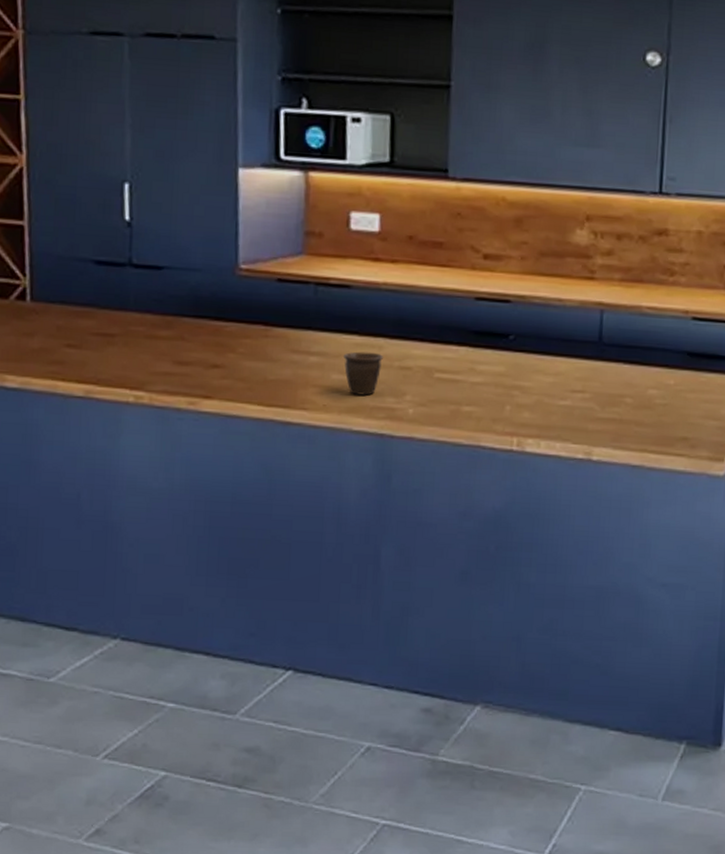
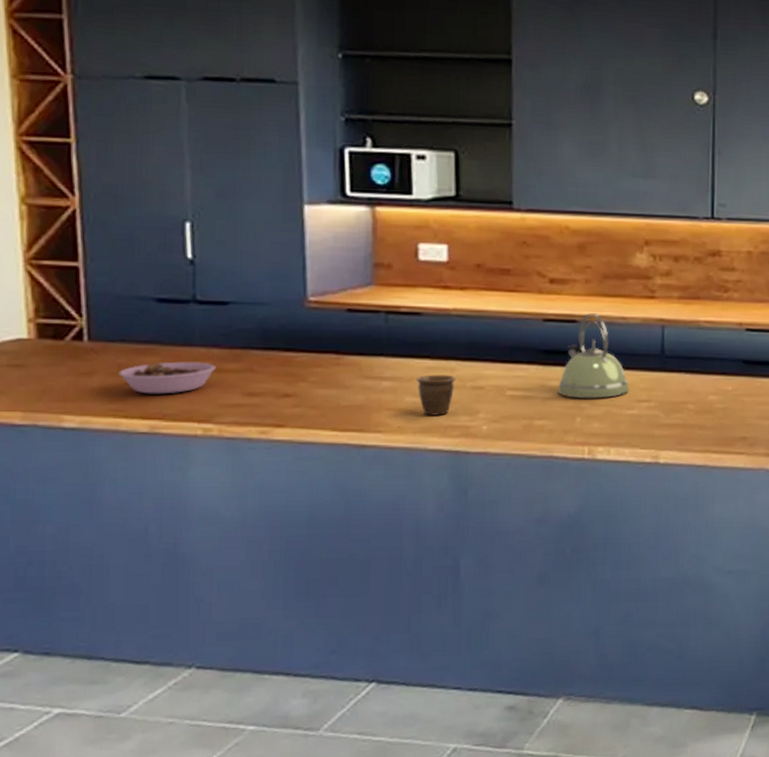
bowl: none [57,326,149,359] -> present [118,361,216,394]
kettle: none [487,293,564,386] -> present [558,313,630,399]

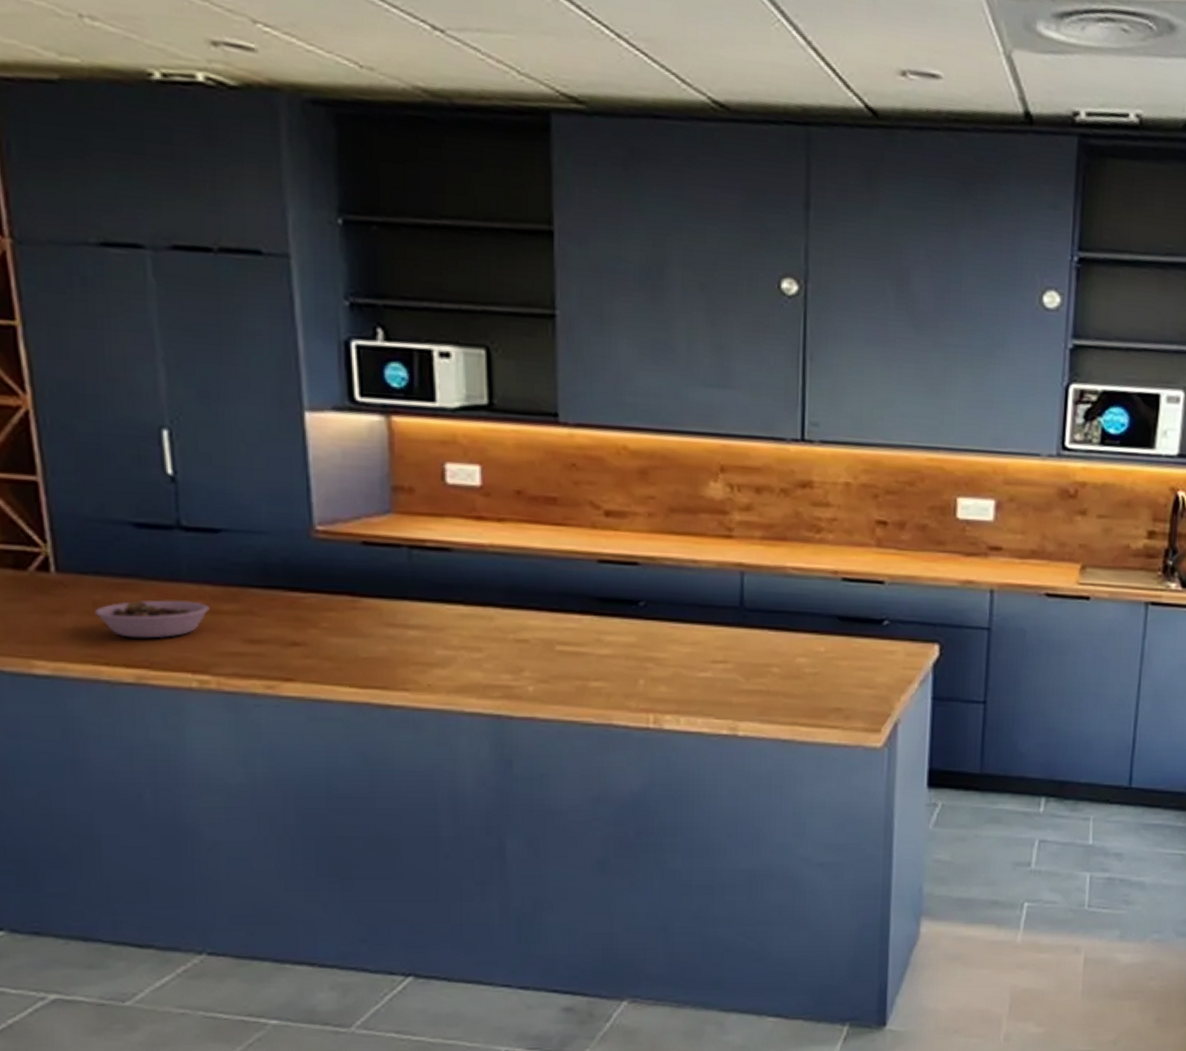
mug: present [415,374,455,416] -> none [447,623,494,673]
kettle: present [558,313,630,399] -> none [617,554,703,658]

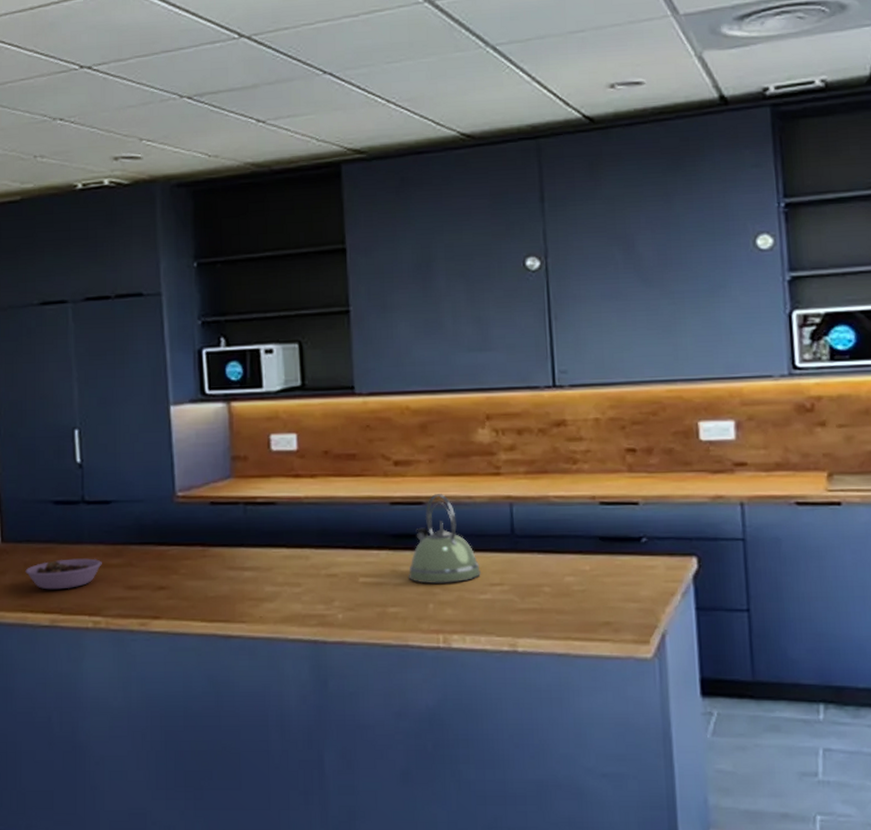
kettle: none [617,554,703,658] -> present [409,494,482,584]

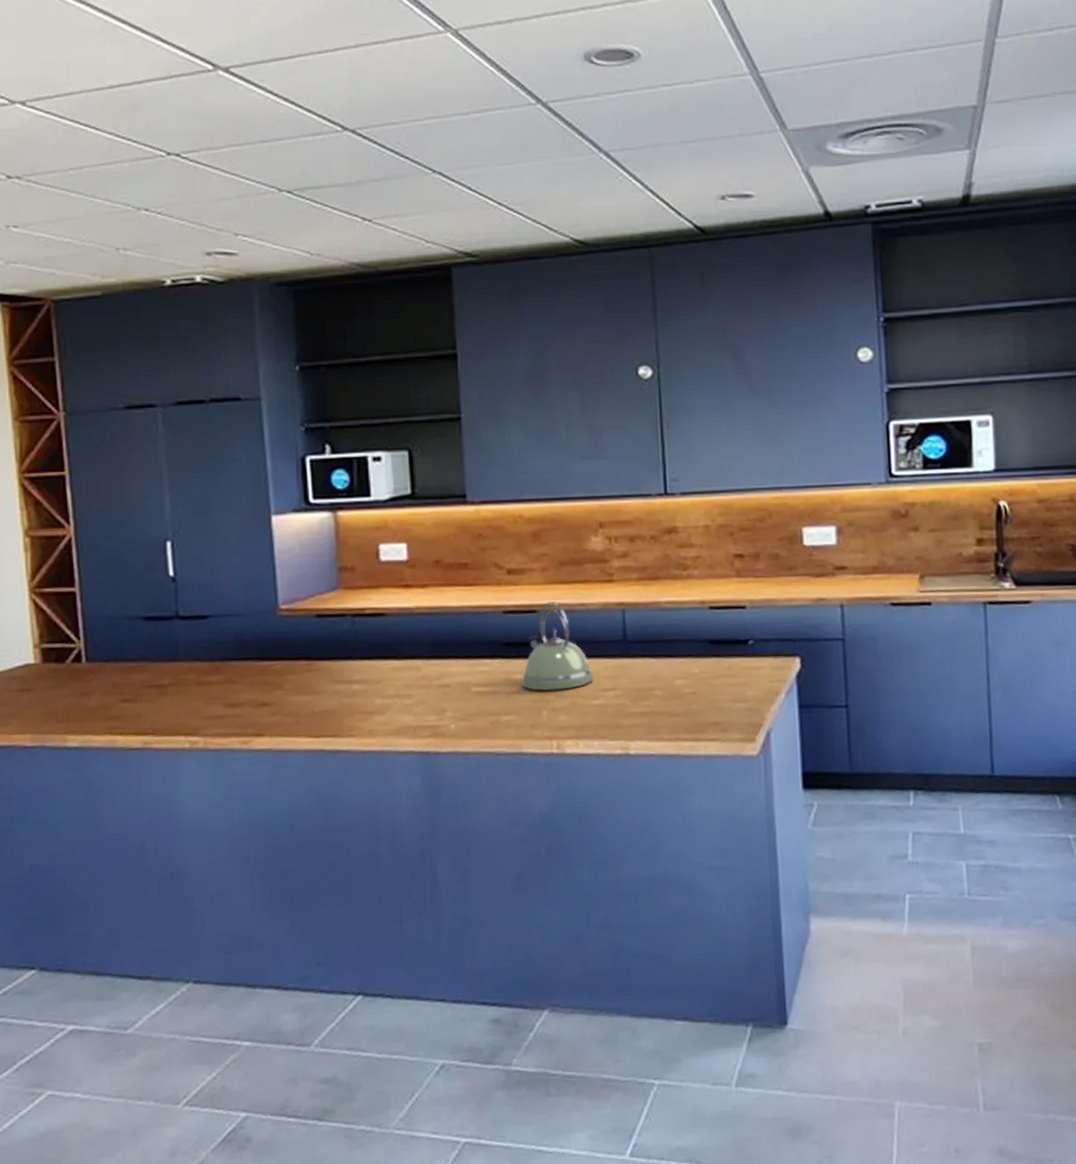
bowl: present [25,558,102,590] -> none [113,676,199,711]

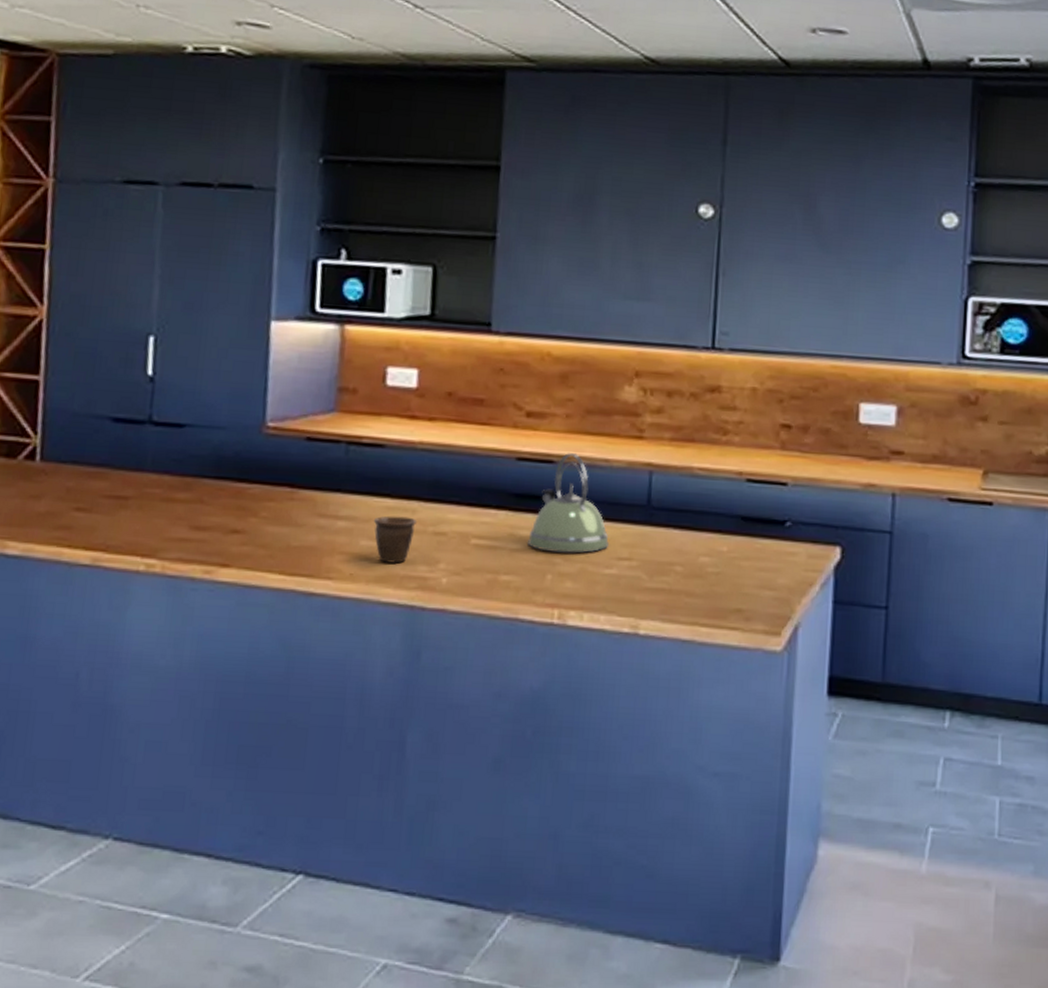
mug: none [383,674,422,717] -> present [373,515,416,564]

